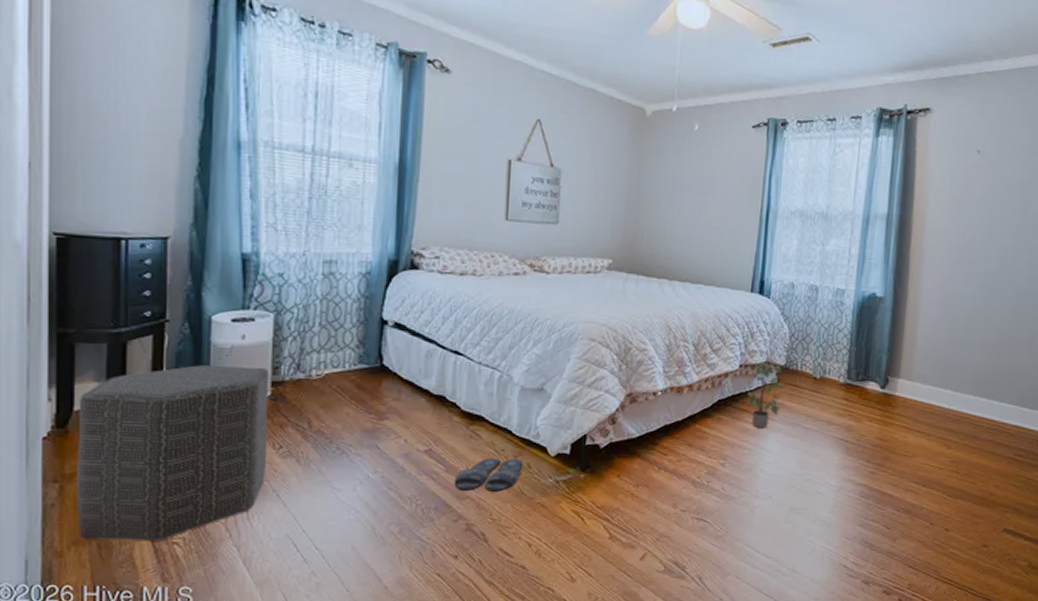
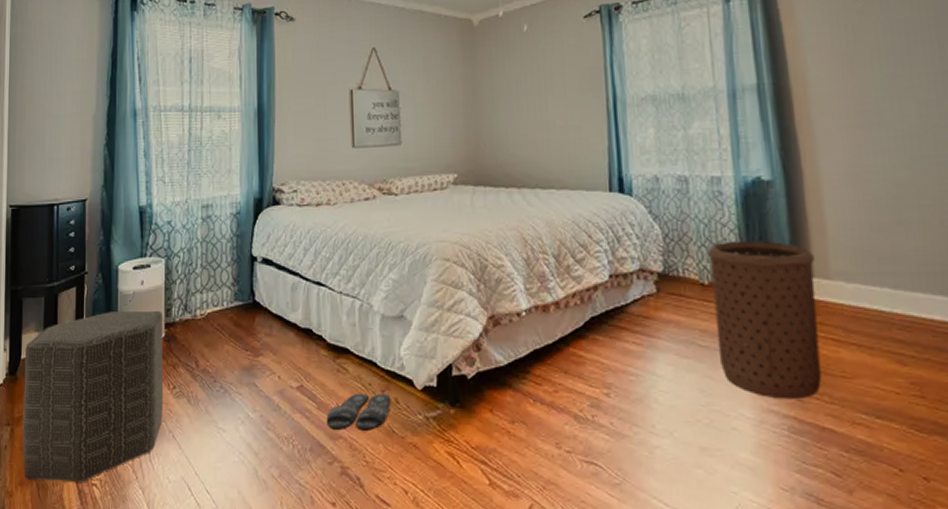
potted plant: present [748,362,785,428] -> none [624,269,671,349]
laundry basket: none [817,344,903,472] -> present [706,240,822,400]

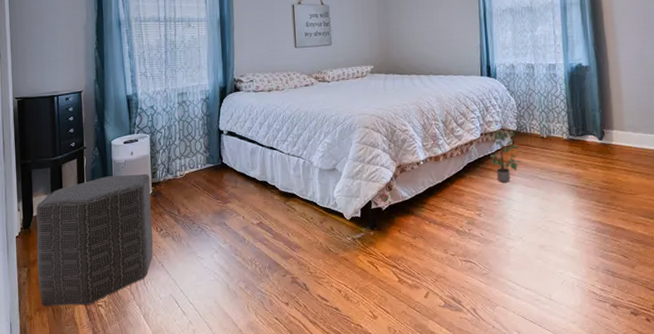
slippers: present [326,393,392,430] -> none [280,224,328,252]
potted plant: none [624,269,671,349] -> present [490,129,522,183]
laundry basket: present [706,240,822,400] -> none [545,106,617,211]

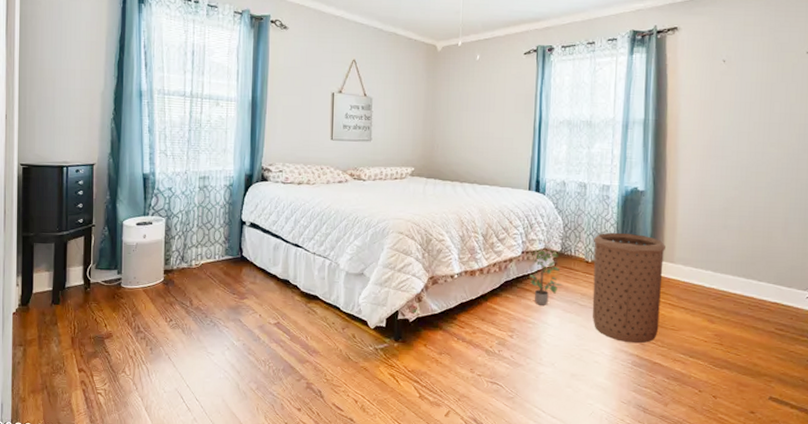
ottoman: present [35,174,153,307] -> none [34,258,163,392]
laundry basket: none [545,106,617,211] -> present [592,232,665,344]

